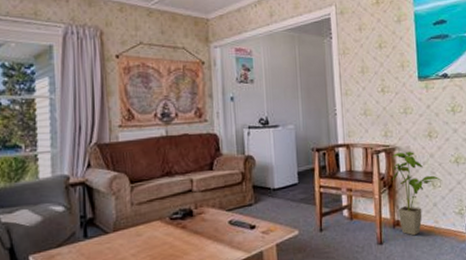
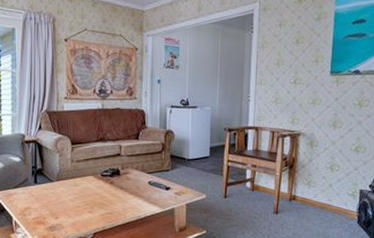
house plant: present [392,152,442,236] -> none [293,138,340,210]

